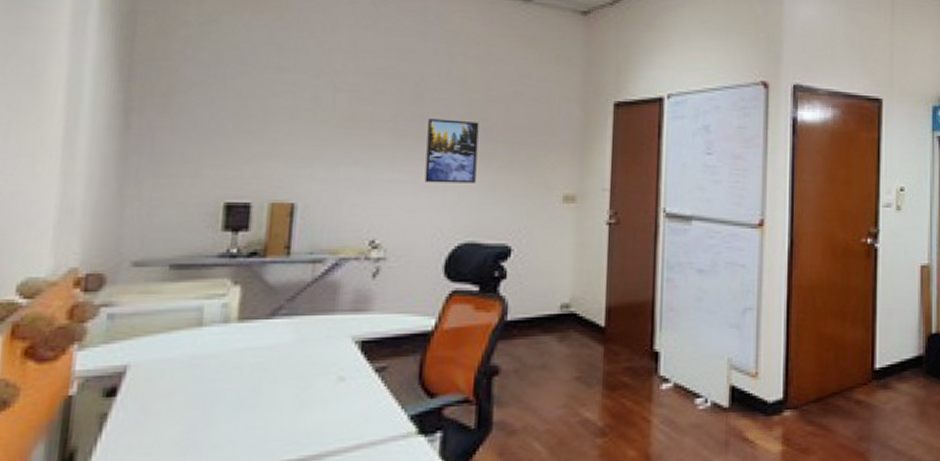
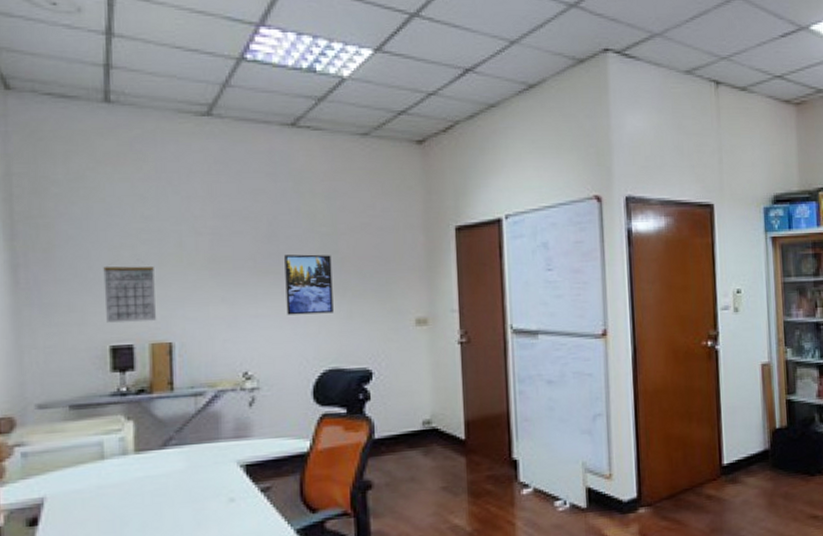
calendar: none [224,116,284,178] -> present [103,266,156,323]

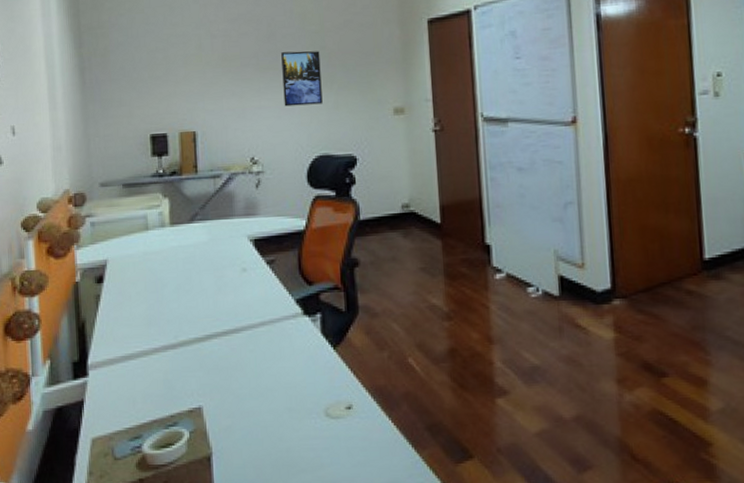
calendar: present [103,266,156,323] -> none [144,66,183,115]

